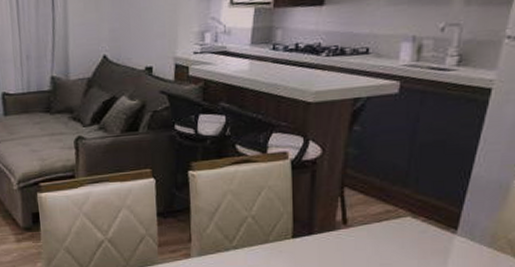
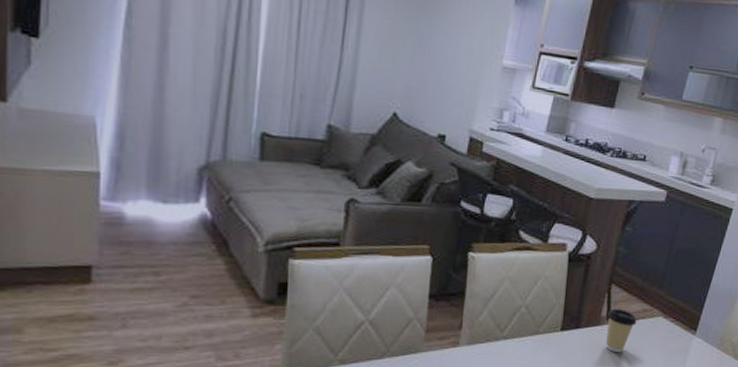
coffee cup: none [342,211,379,256] -> present [606,308,637,352]

